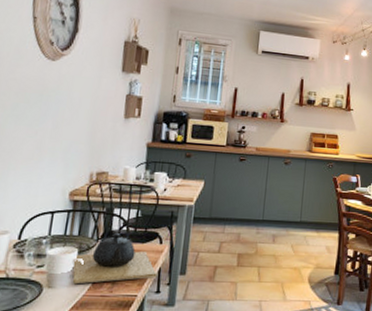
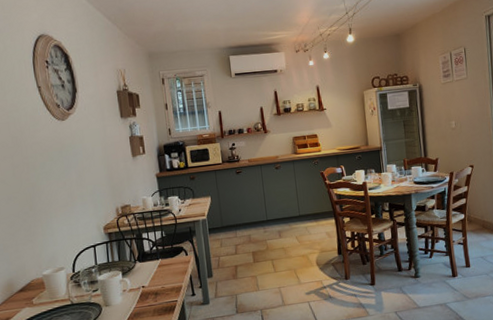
teapot: present [72,233,157,284] -> none [120,253,190,300]

